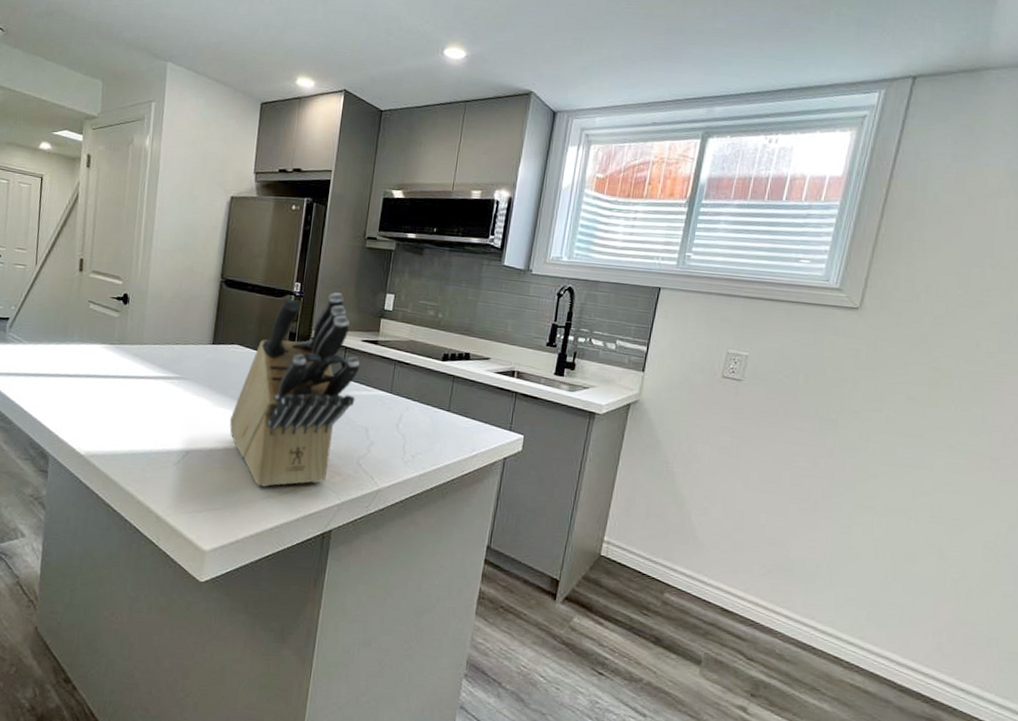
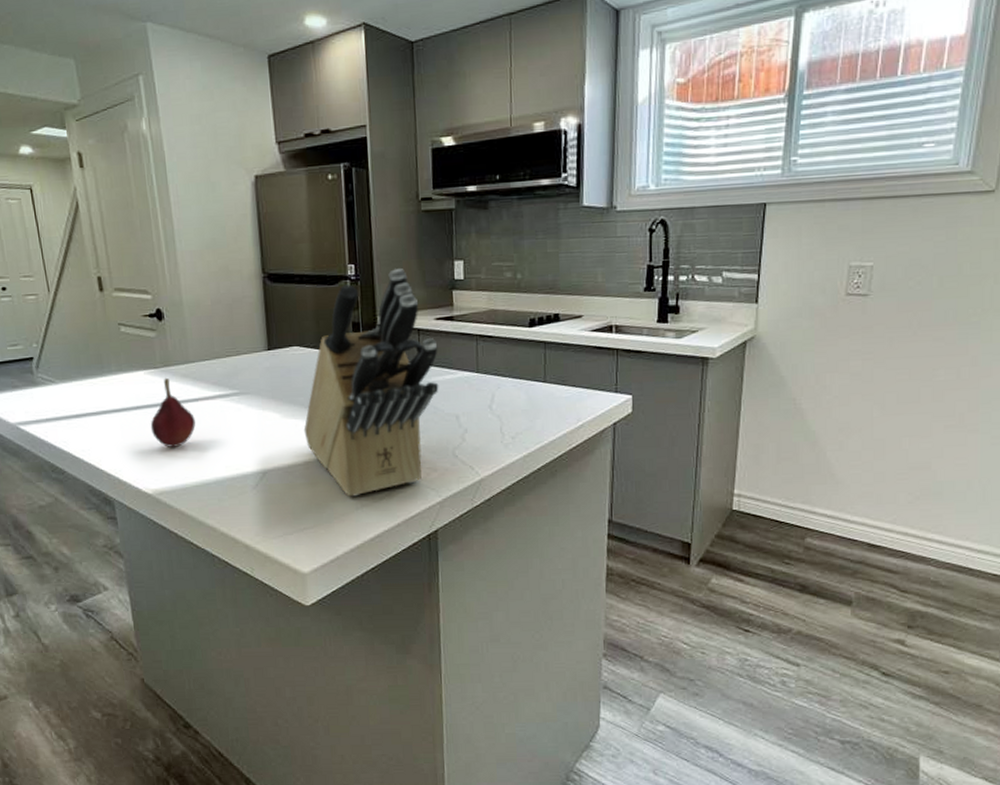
fruit: none [96,353,137,417] -> present [150,377,196,447]

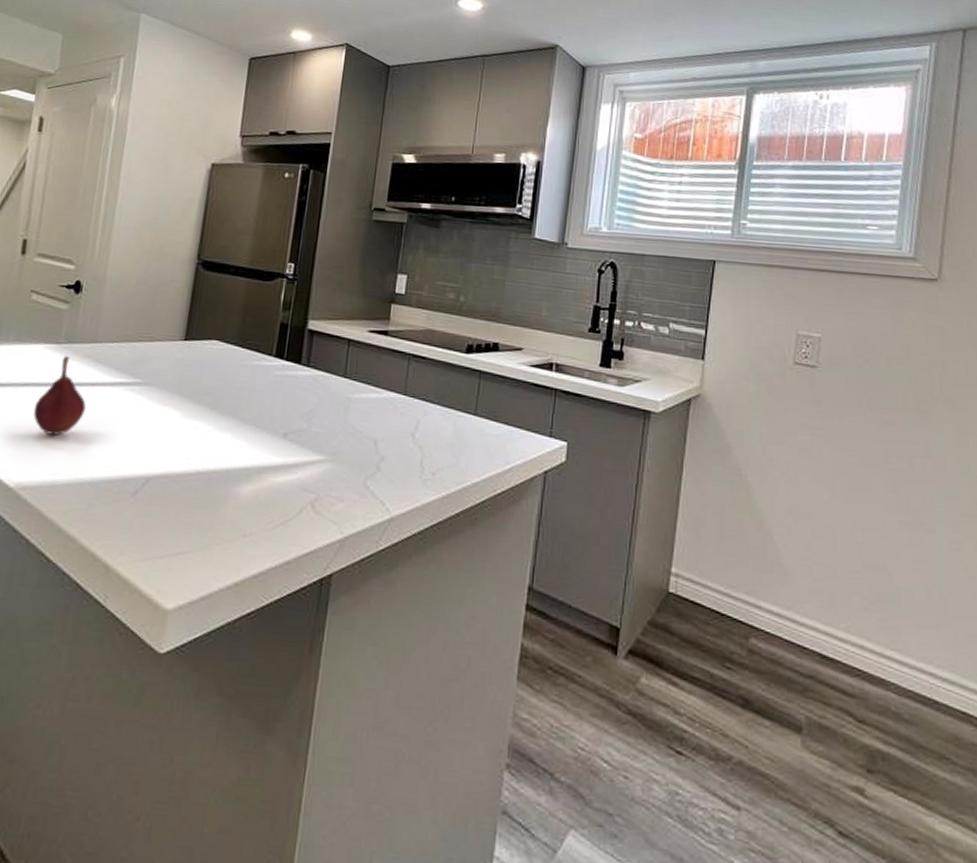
knife block: present [303,267,439,497] -> none [203,273,367,521]

